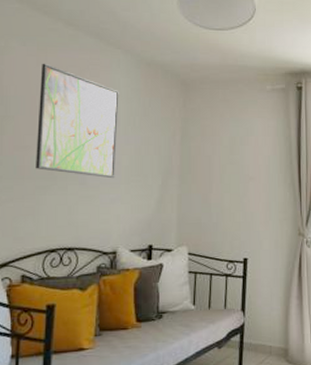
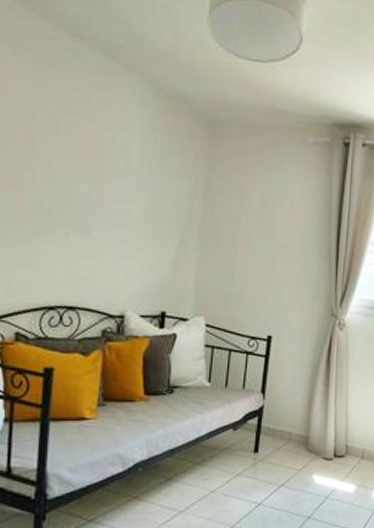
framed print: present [36,63,119,179] -> none [32,81,133,232]

